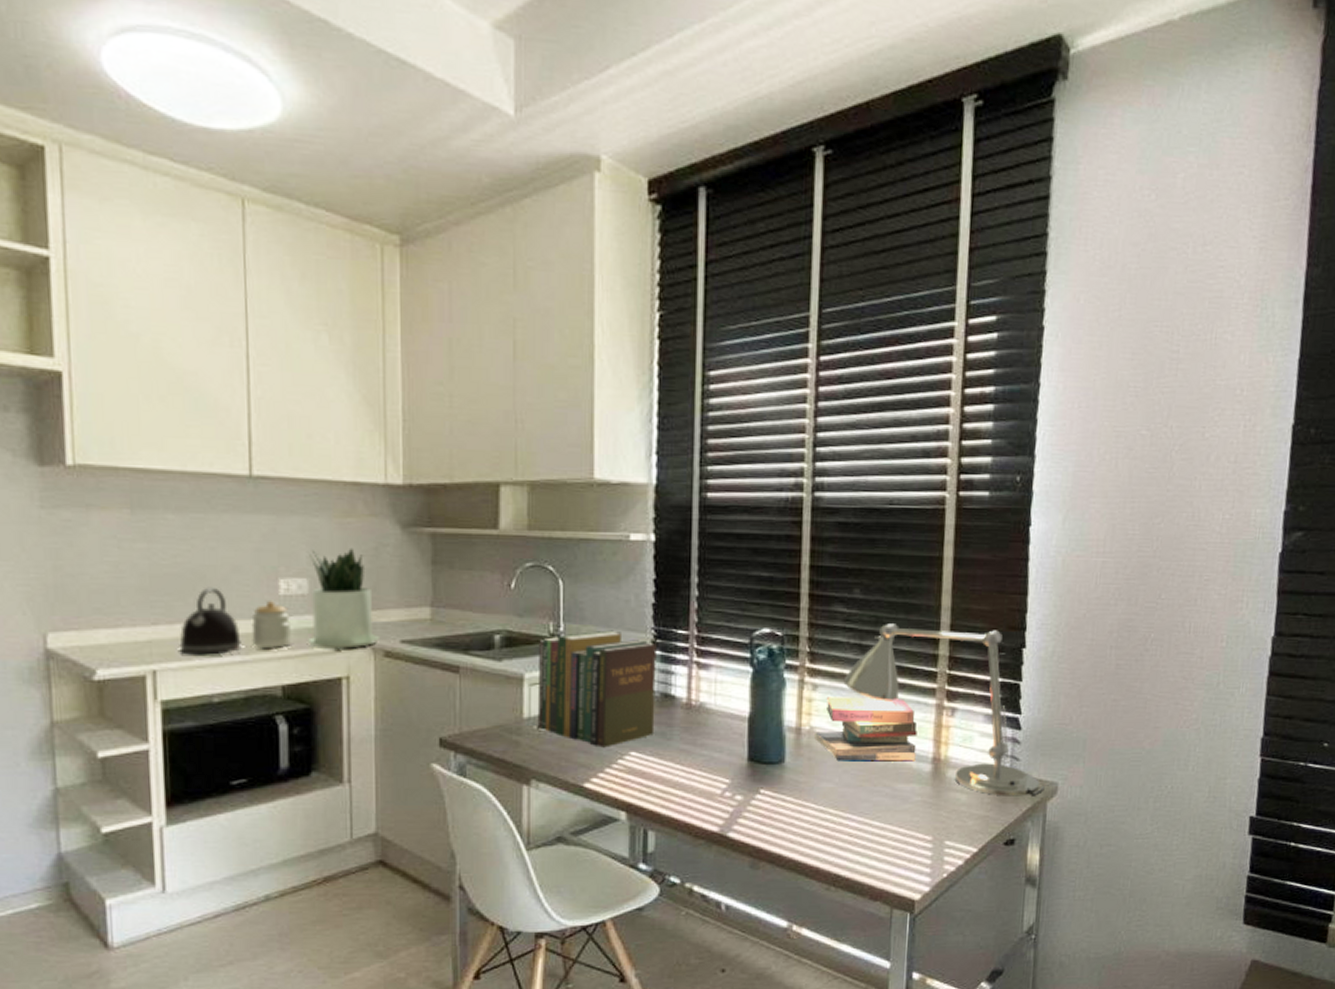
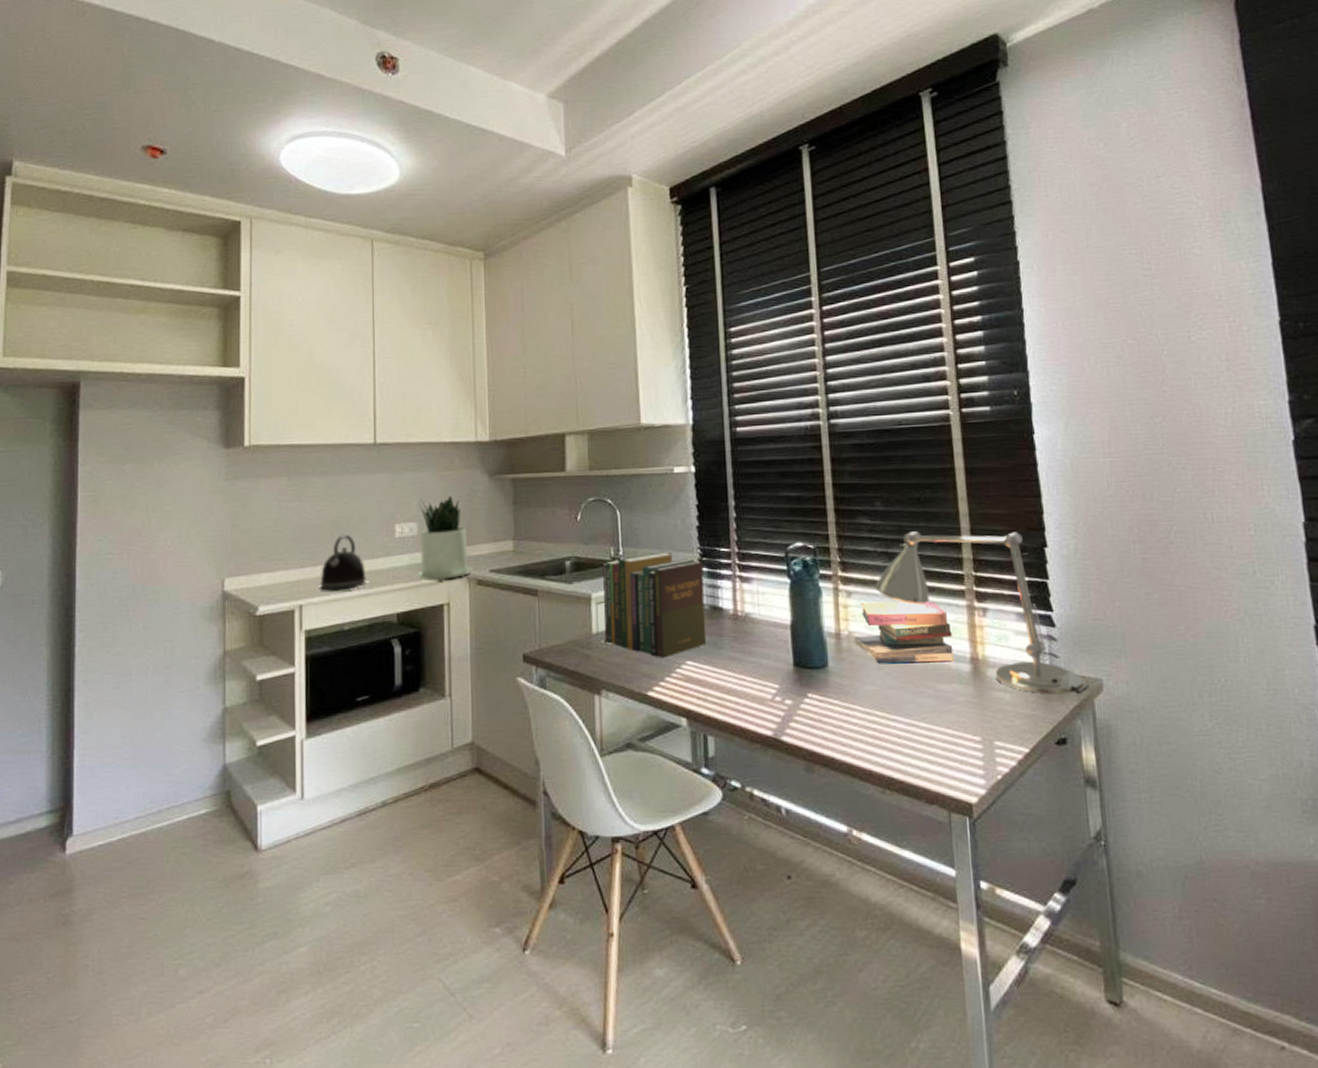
jar: present [251,600,291,648] -> none [374,542,404,582]

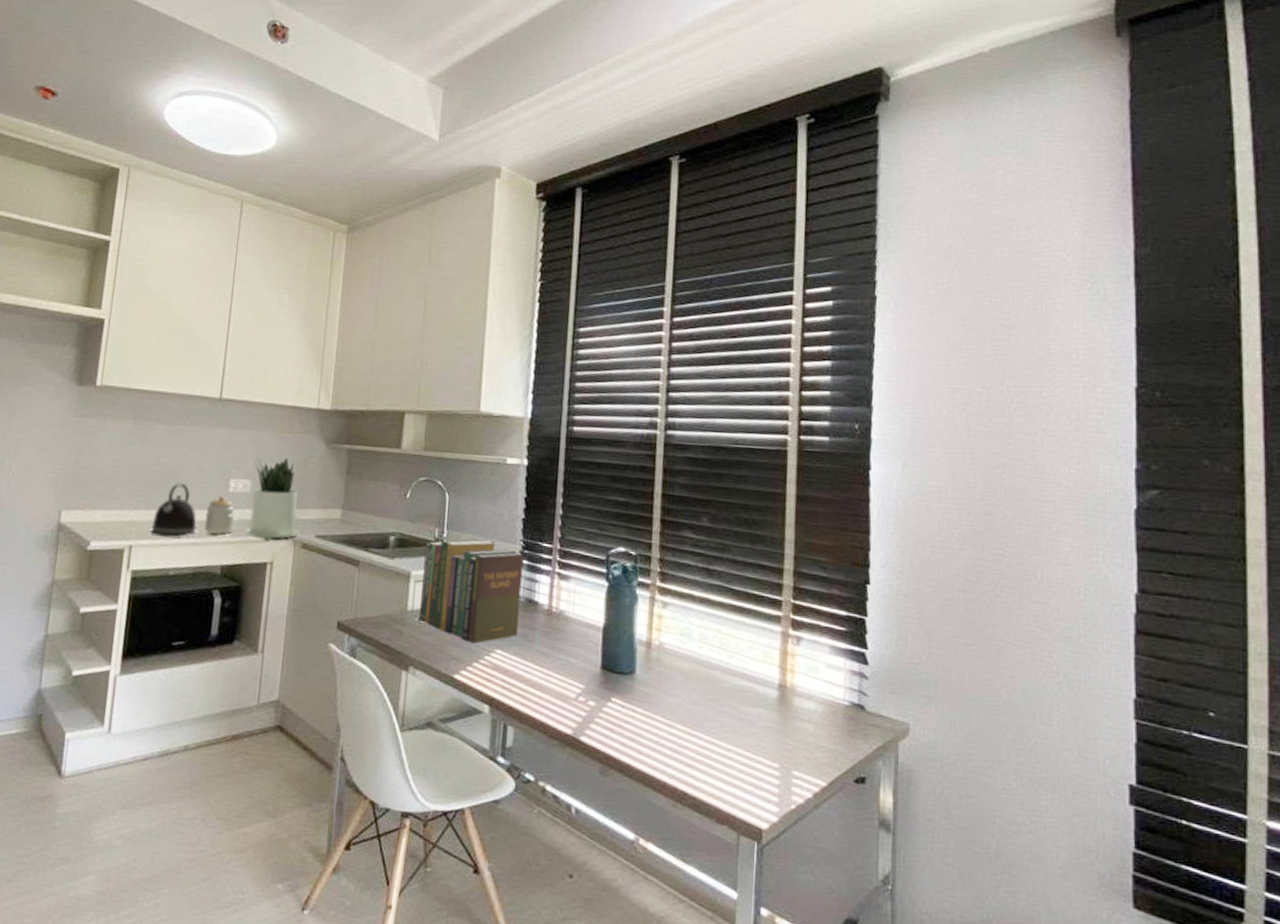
jar: none [374,542,404,582] -> present [204,495,235,535]
books: present [854,601,954,664] -> none [664,615,763,686]
desk lamp: present [875,531,1089,695] -> none [691,551,895,735]

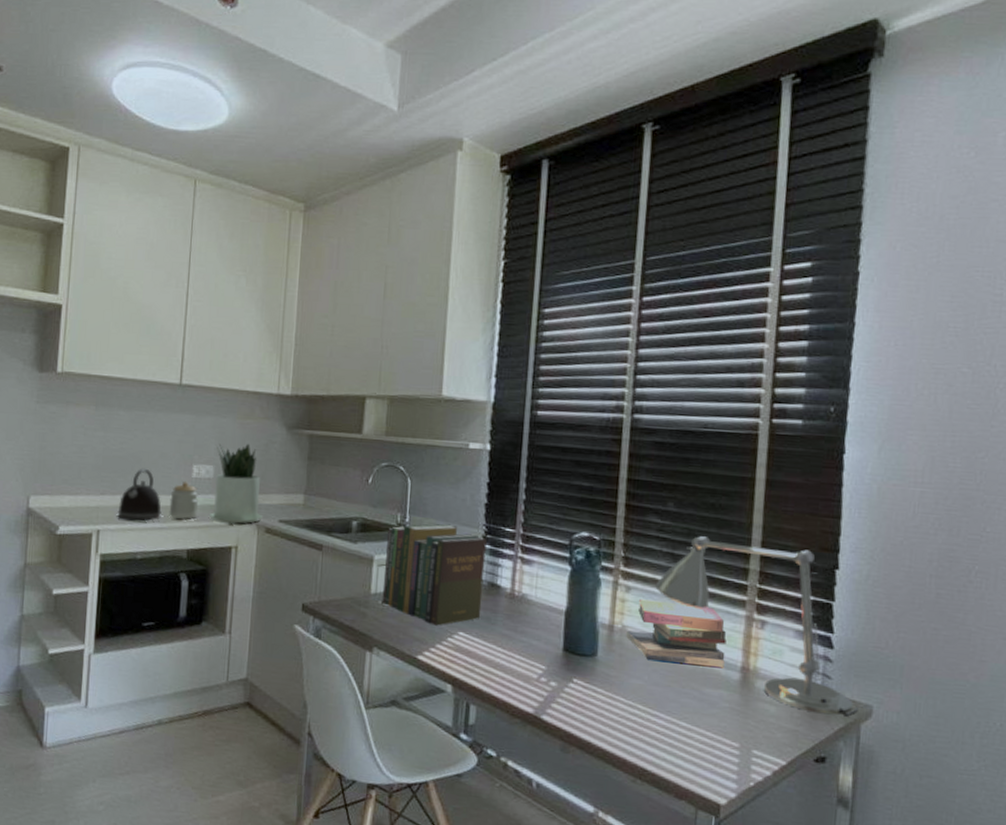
books: none [664,615,763,686] -> present [626,599,727,669]
desk lamp: none [691,551,895,735] -> present [655,536,858,717]

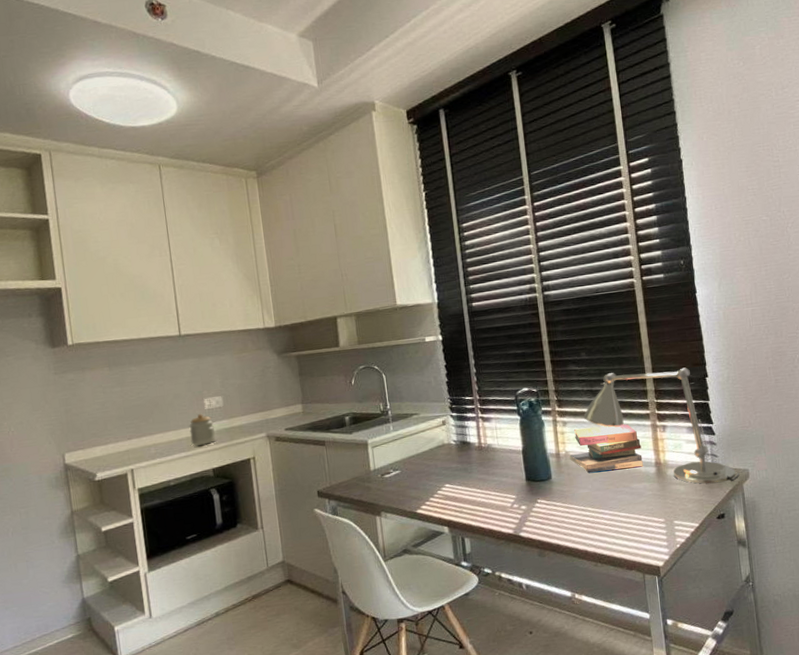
kettle: present [117,468,162,521] -> none [145,409,185,457]
planter: present [208,443,263,524] -> none [221,372,271,441]
books: present [382,523,487,626] -> none [375,403,460,484]

